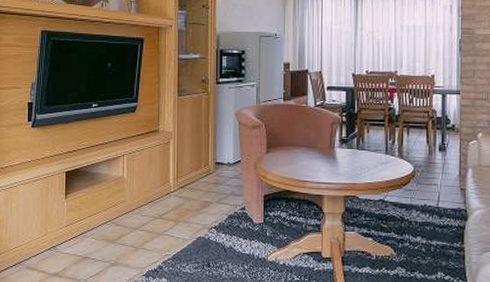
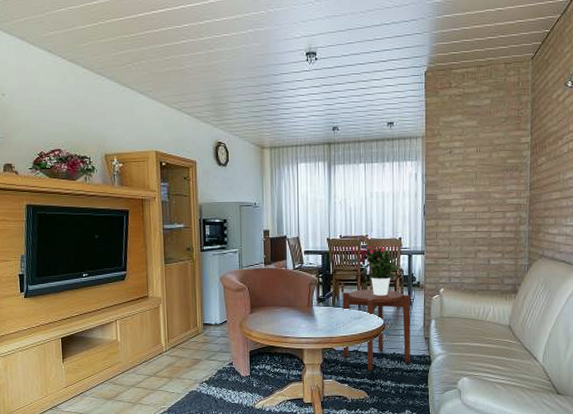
side table: none [367,131,444,225] -> present [342,289,410,371]
potted flower: none [387,82,433,139] -> present [359,245,400,296]

